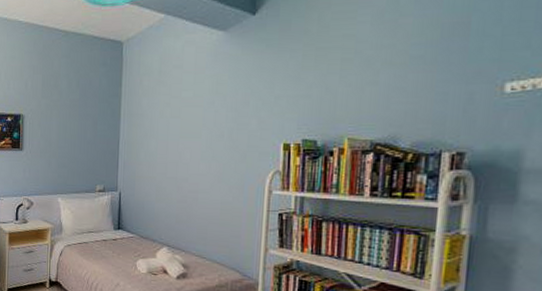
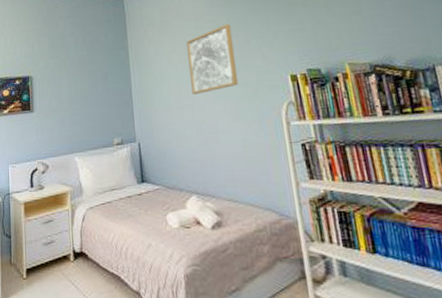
wall art: none [179,82,232,152] -> present [186,24,239,95]

